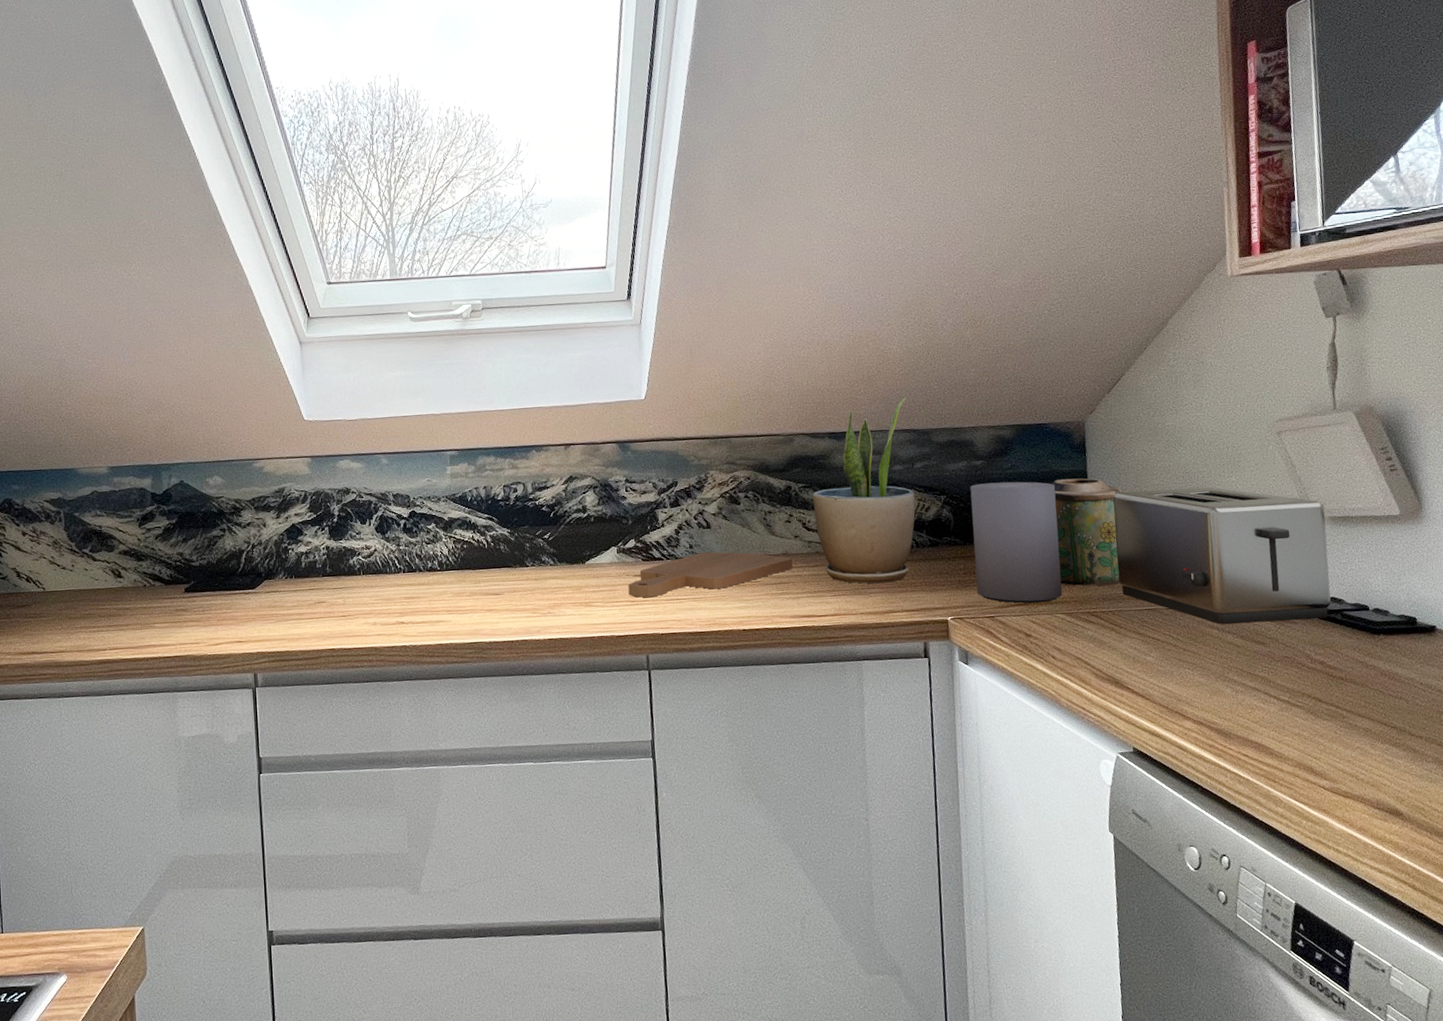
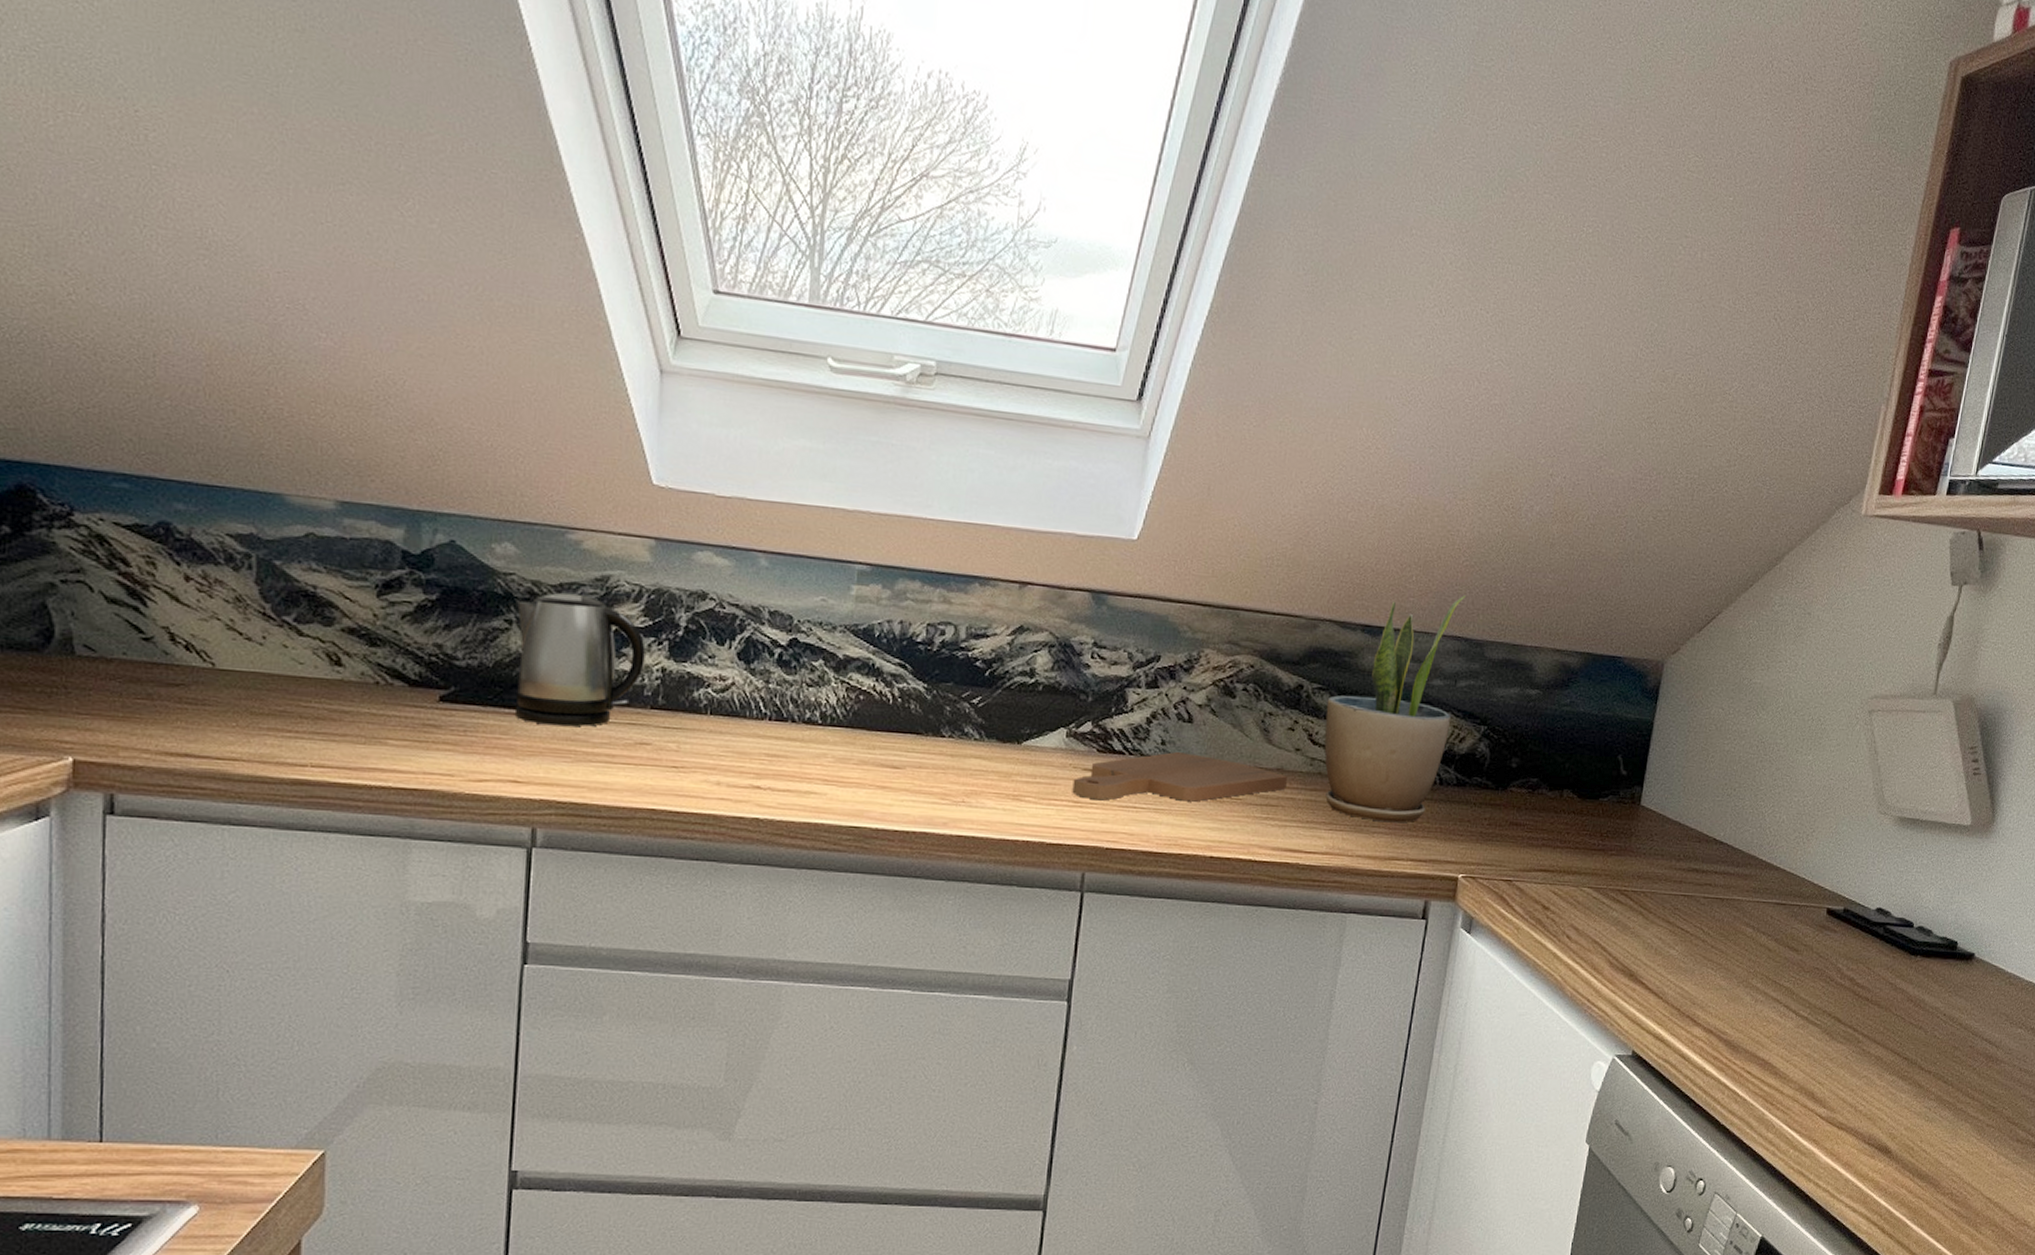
kettle: none [227,503,314,599] -> present [514,592,646,728]
canister: present [970,481,1062,604] -> none [1499,717,1615,872]
canister: present [1052,478,1122,586] -> none [1595,727,1687,861]
toaster: present [1113,487,1331,625] -> none [1659,754,1897,931]

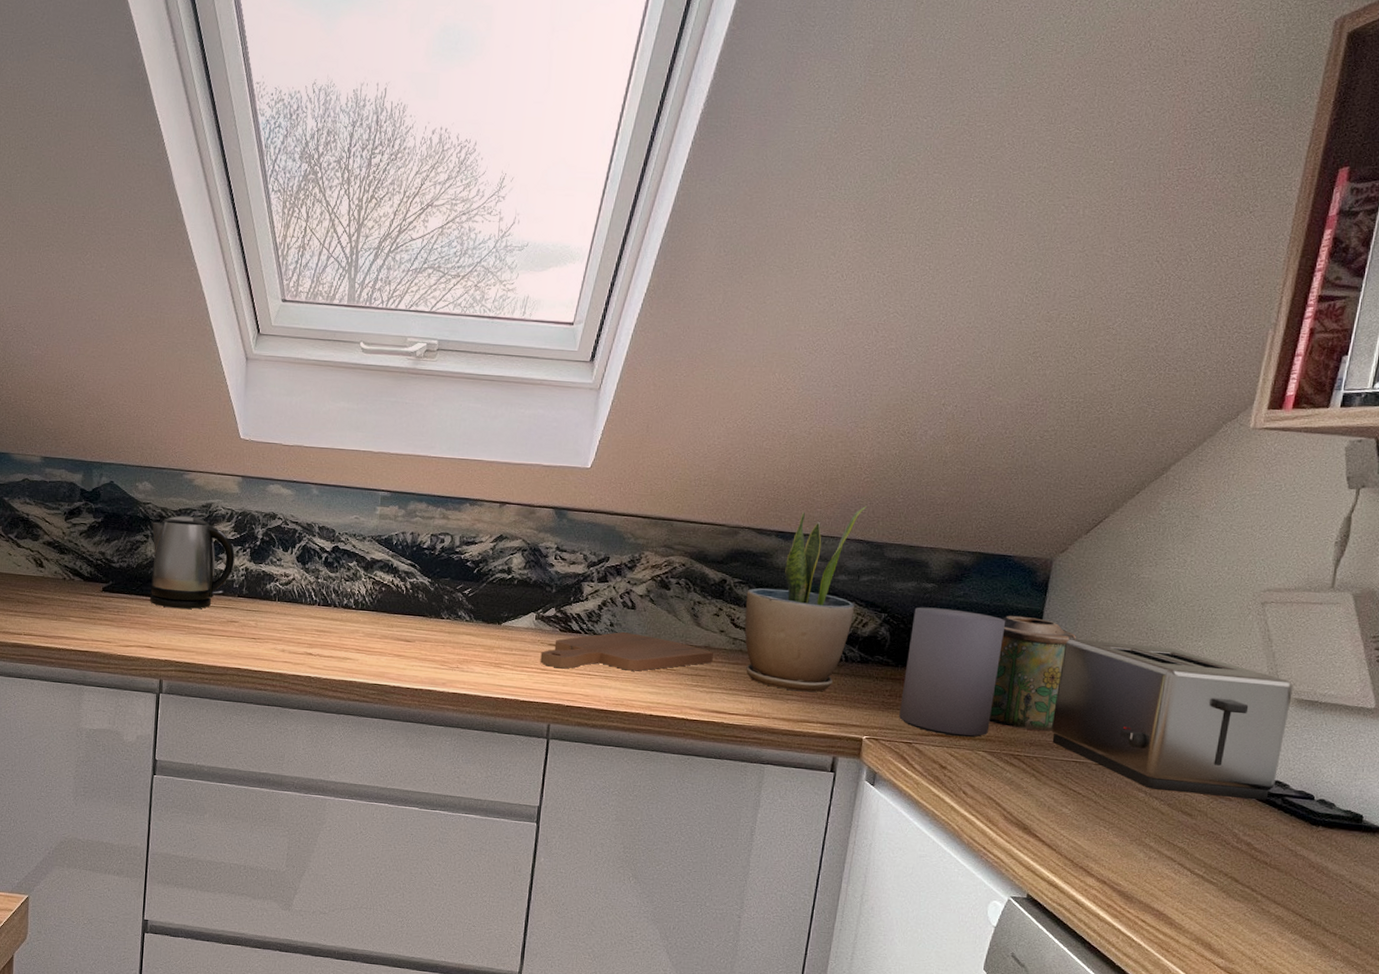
canister: none [1499,717,1615,872] -> present [899,607,1006,738]
canister: none [1595,727,1687,861] -> present [989,615,1076,731]
toaster: none [1659,754,1897,931] -> present [1051,639,1293,801]

